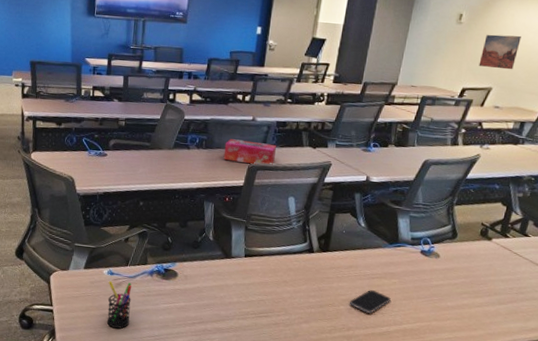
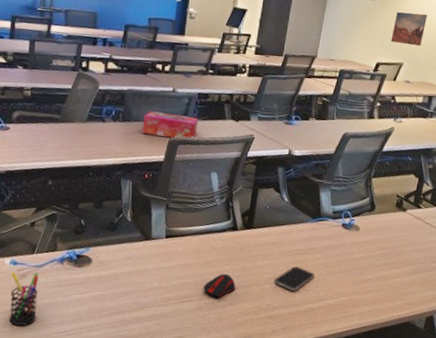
computer mouse: none [279,293,311,316] -> present [203,273,236,299]

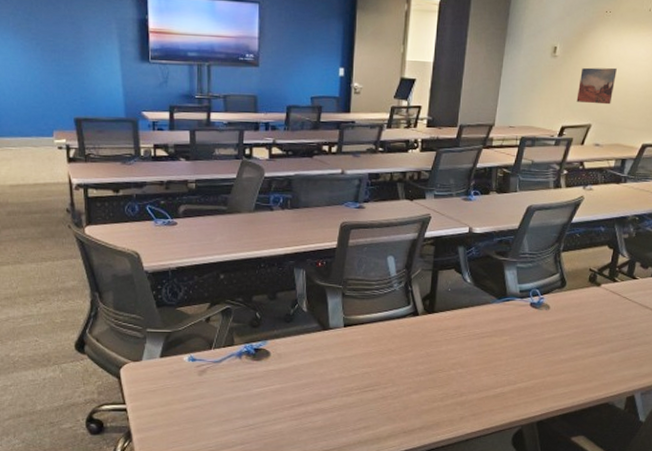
pen holder: present [9,271,39,326] -> none [190,368,219,422]
tissue box: present [142,111,198,139] -> none [312,196,370,223]
computer mouse: present [203,273,236,299] -> none [386,360,420,387]
smartphone: present [274,267,314,291] -> none [460,350,503,375]

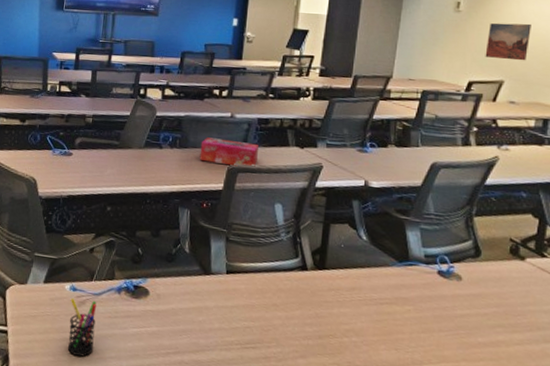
pen holder: none [190,368,219,422] -> present [67,298,97,357]
tissue box: none [312,196,370,223] -> present [199,137,258,167]

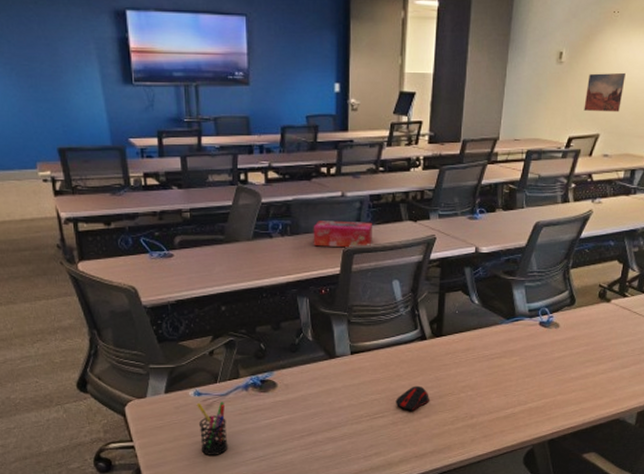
computer mouse: none [269,319,308,349] -> present [395,385,429,412]

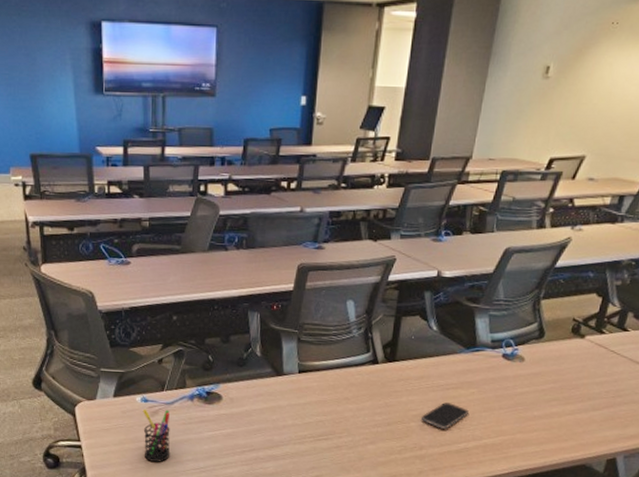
tissue box: present [313,220,372,248] -> none [268,235,330,265]
computer mouse: present [395,385,429,412] -> none [341,410,377,437]
smartphone: none [469,372,513,397] -> present [420,403,469,429]
wall art: present [584,72,626,112] -> none [569,89,621,133]

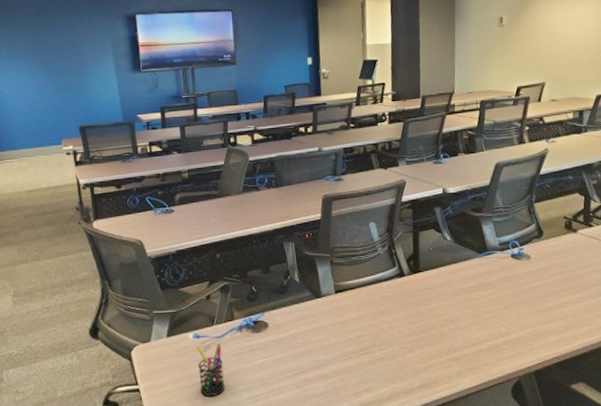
smartphone: present [420,403,469,429] -> none [450,304,492,330]

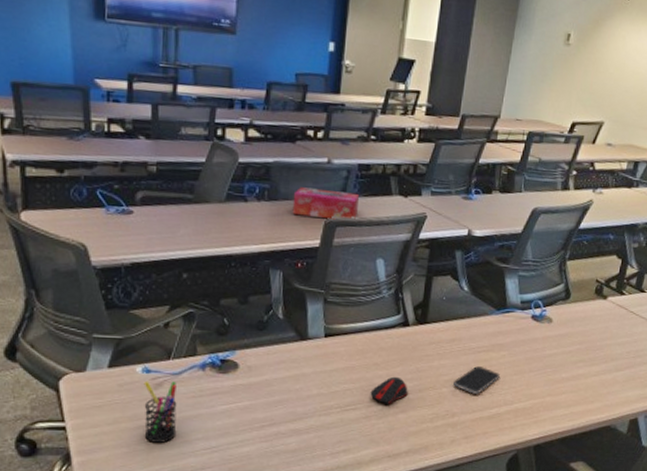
tissue box: none [295,171,348,196] -> present [292,187,359,220]
computer mouse: none [380,321,413,347] -> present [370,376,408,406]
smartphone: none [450,304,492,330] -> present [452,366,500,394]

